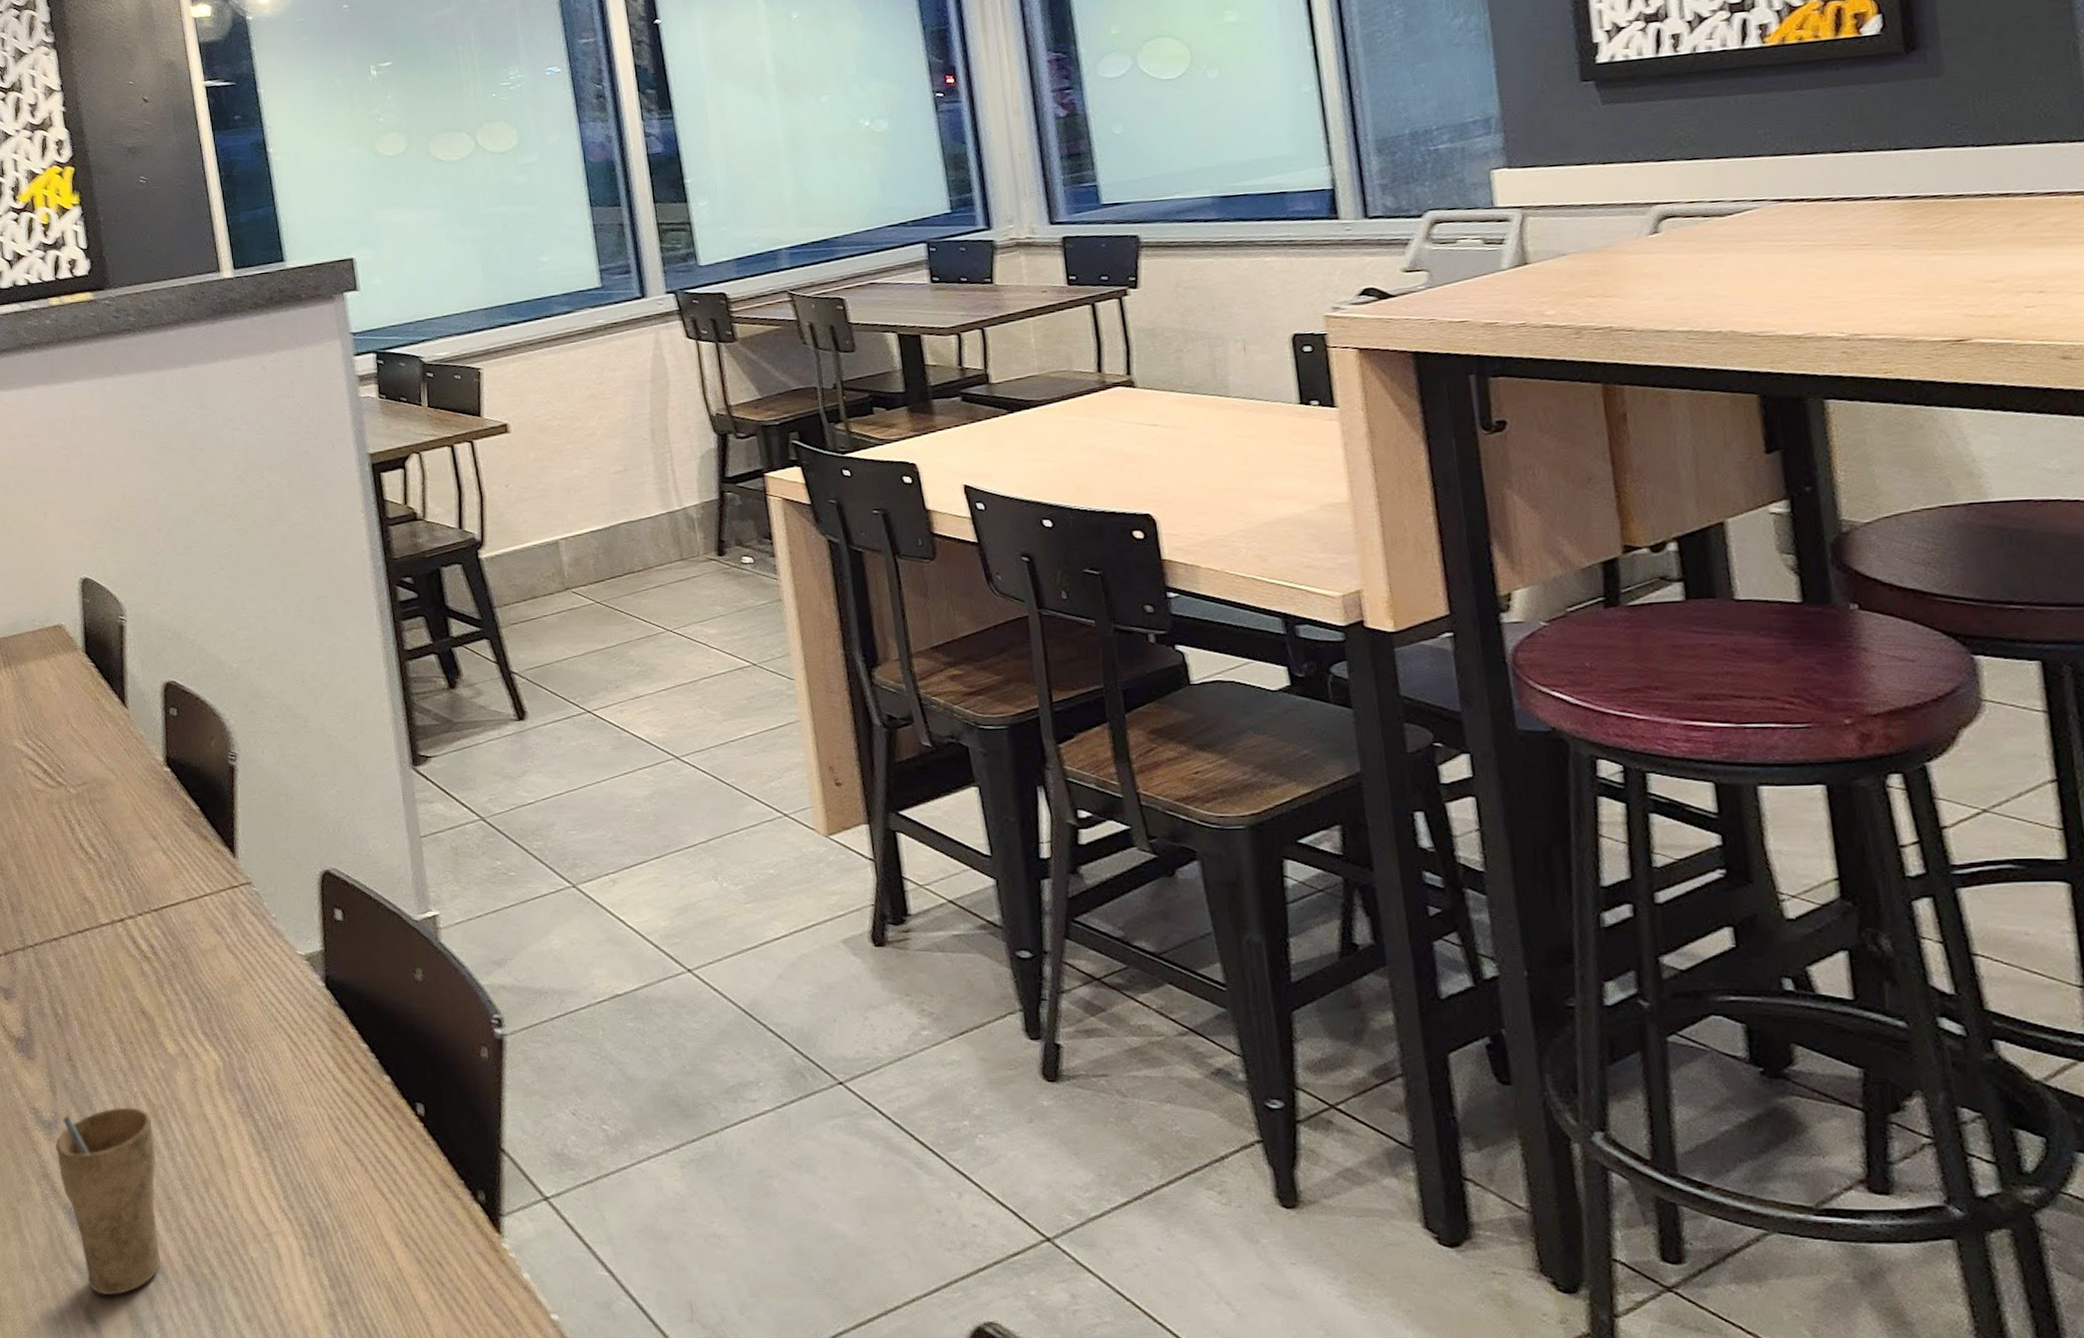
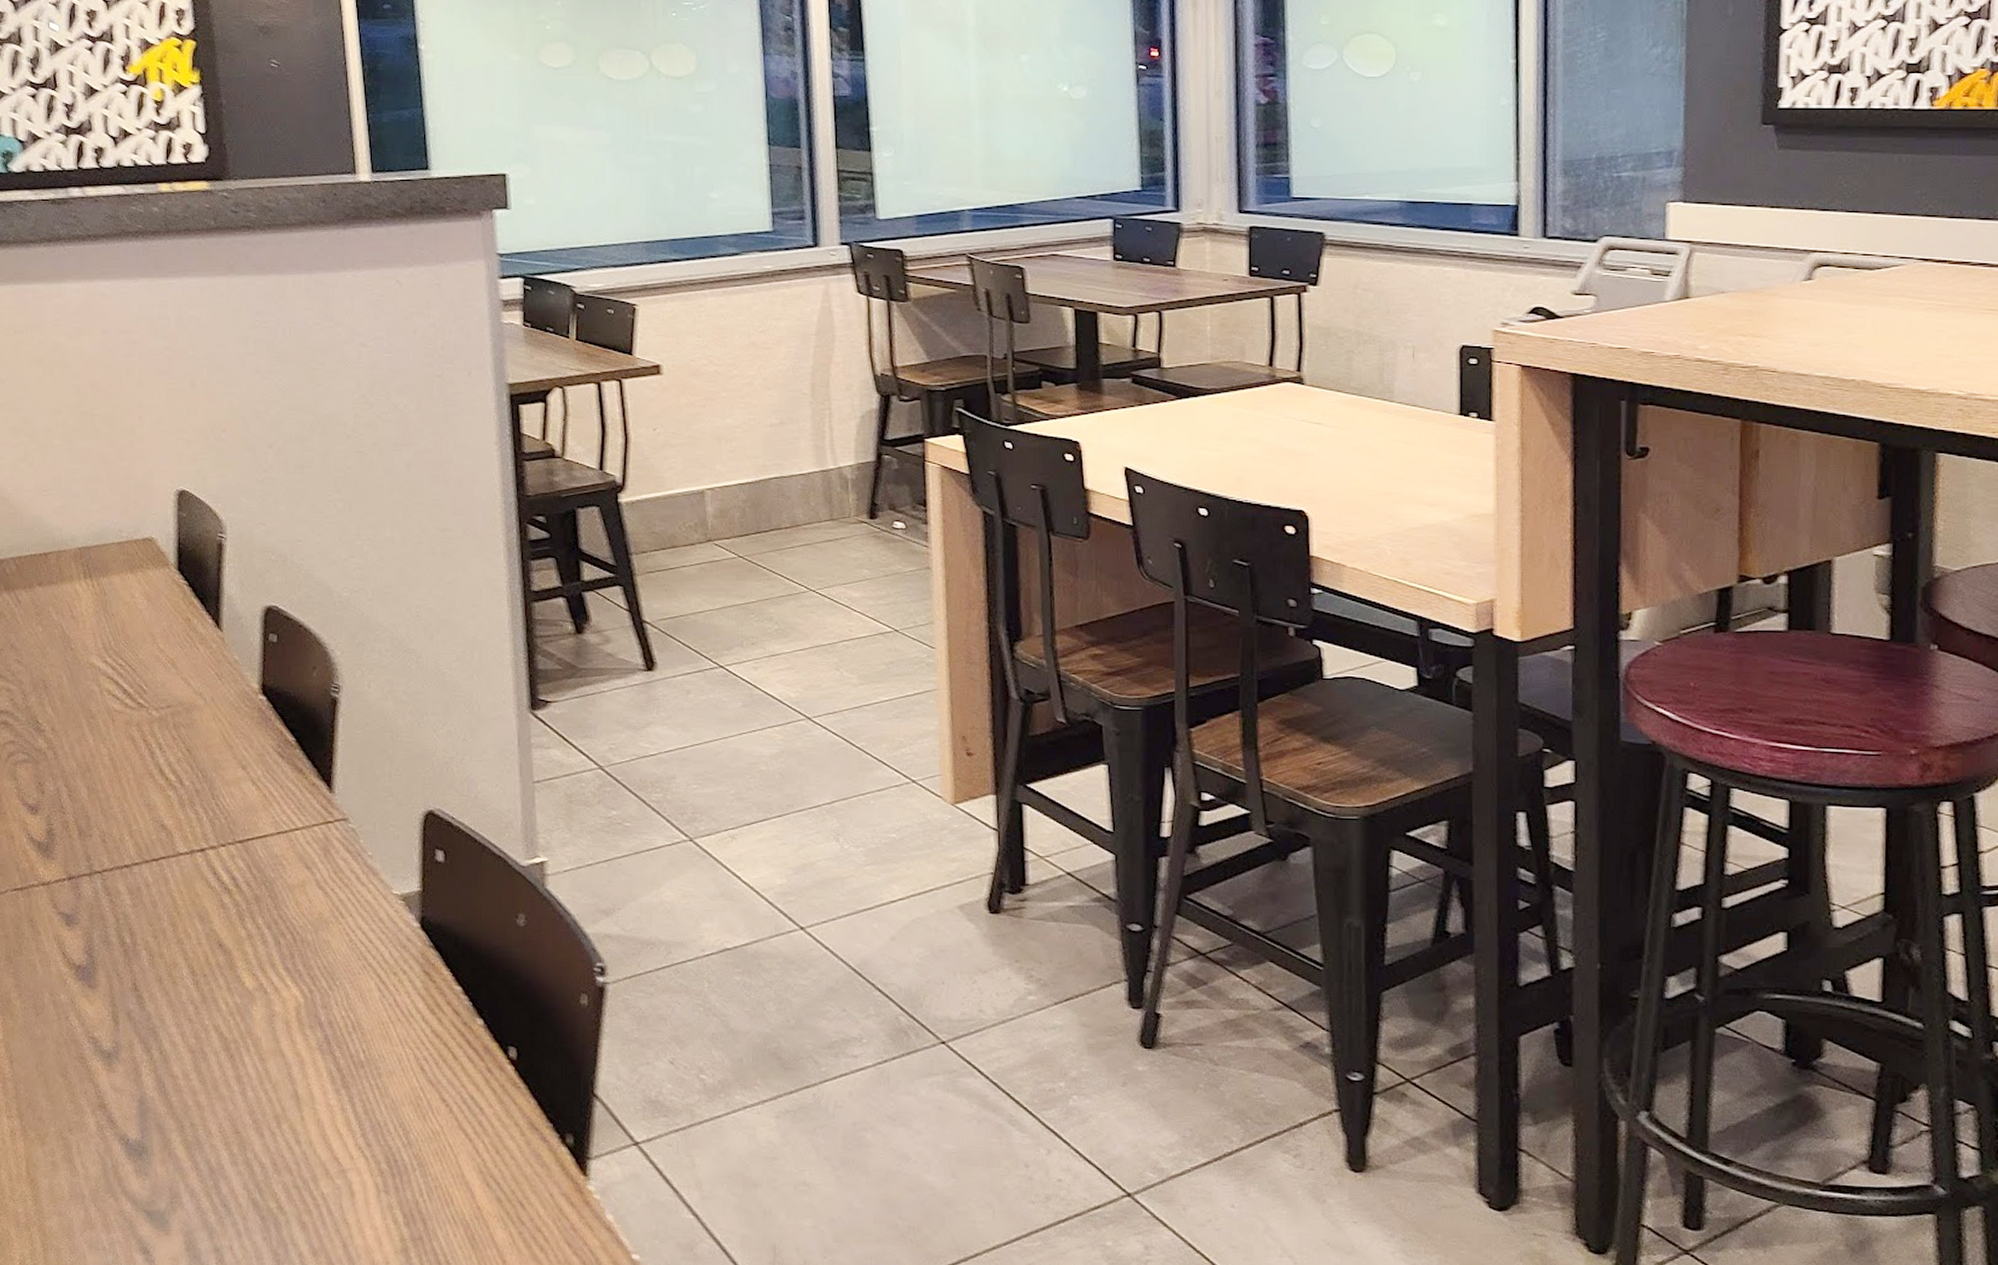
cup: present [55,1107,161,1296] -> none [115,1040,226,1228]

